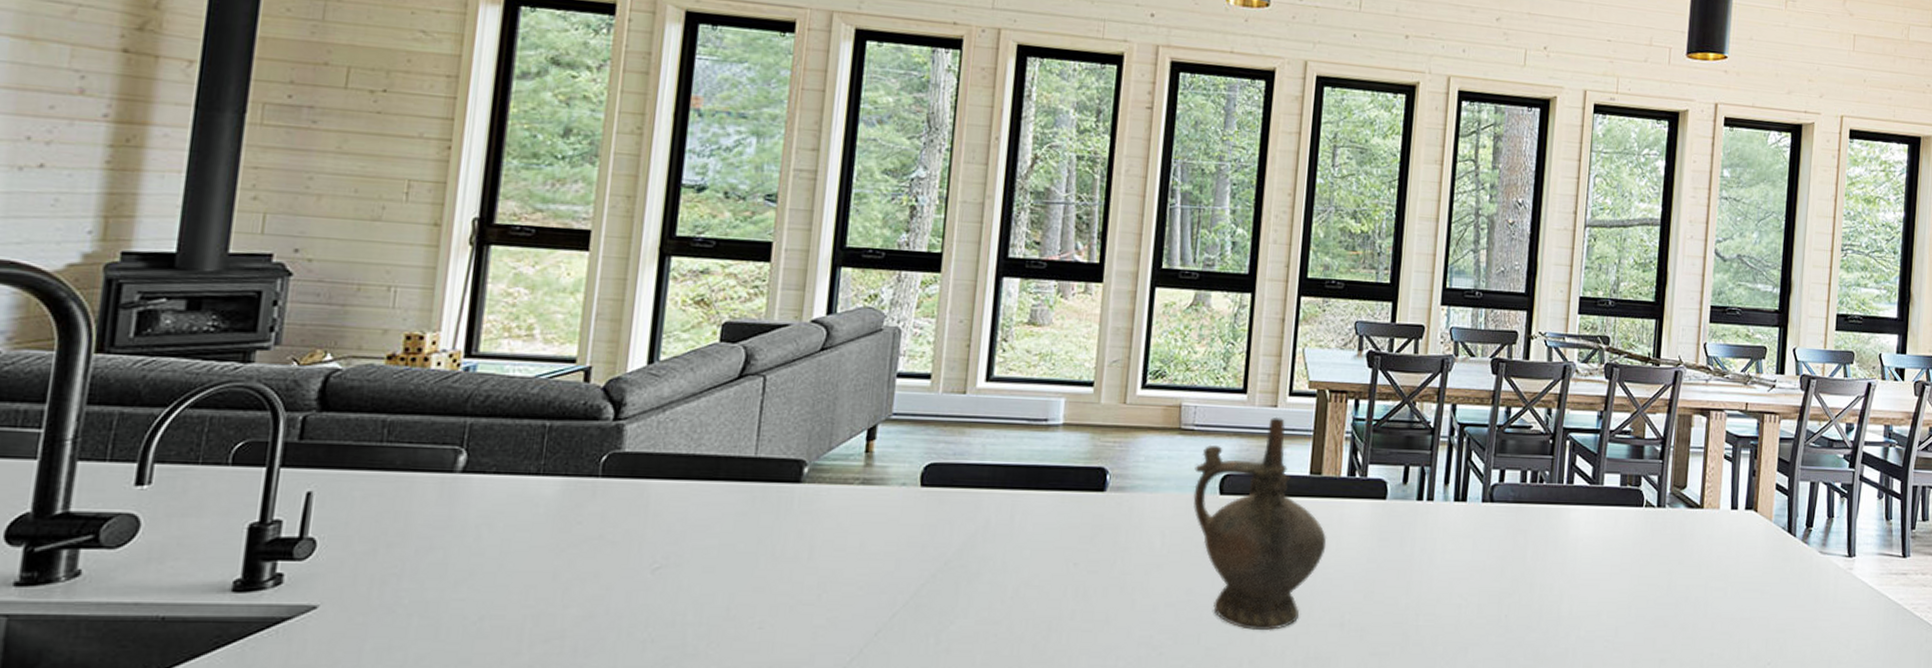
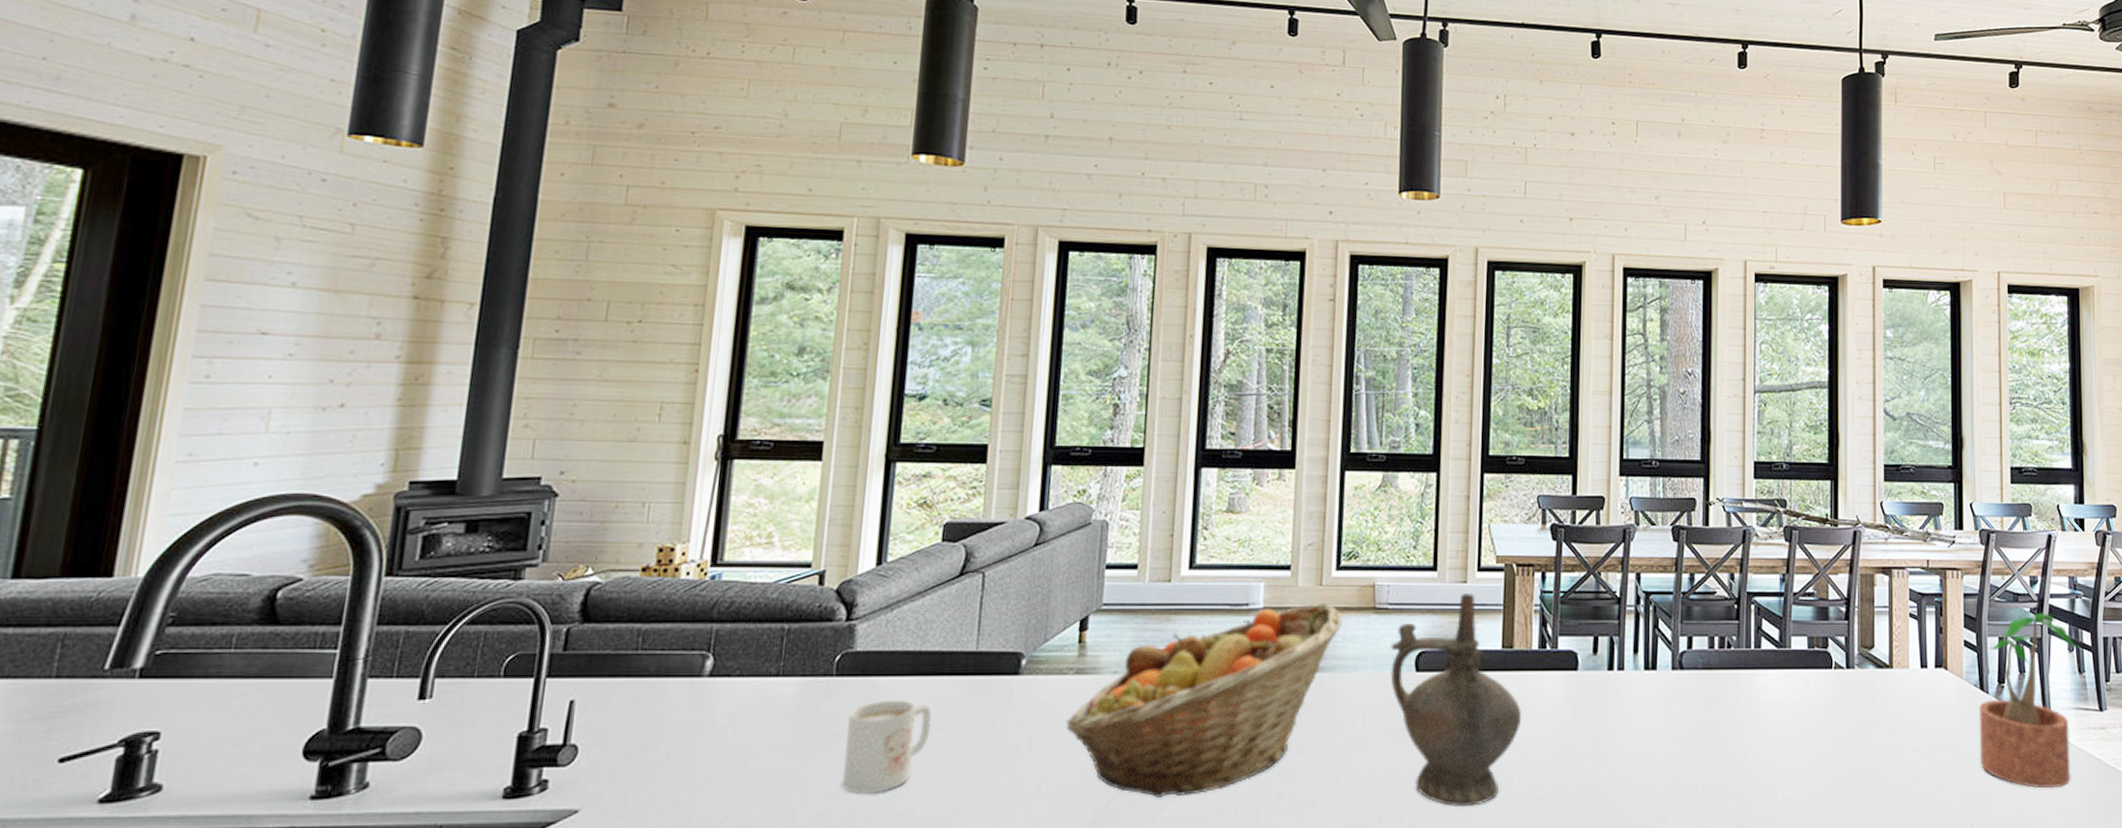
mug: none [606,503,706,600] -> present [841,700,932,795]
fruit basket: none [849,422,1145,612] -> present [1065,604,1342,798]
potted plant: none [1781,459,1890,631] -> present [1978,612,2080,789]

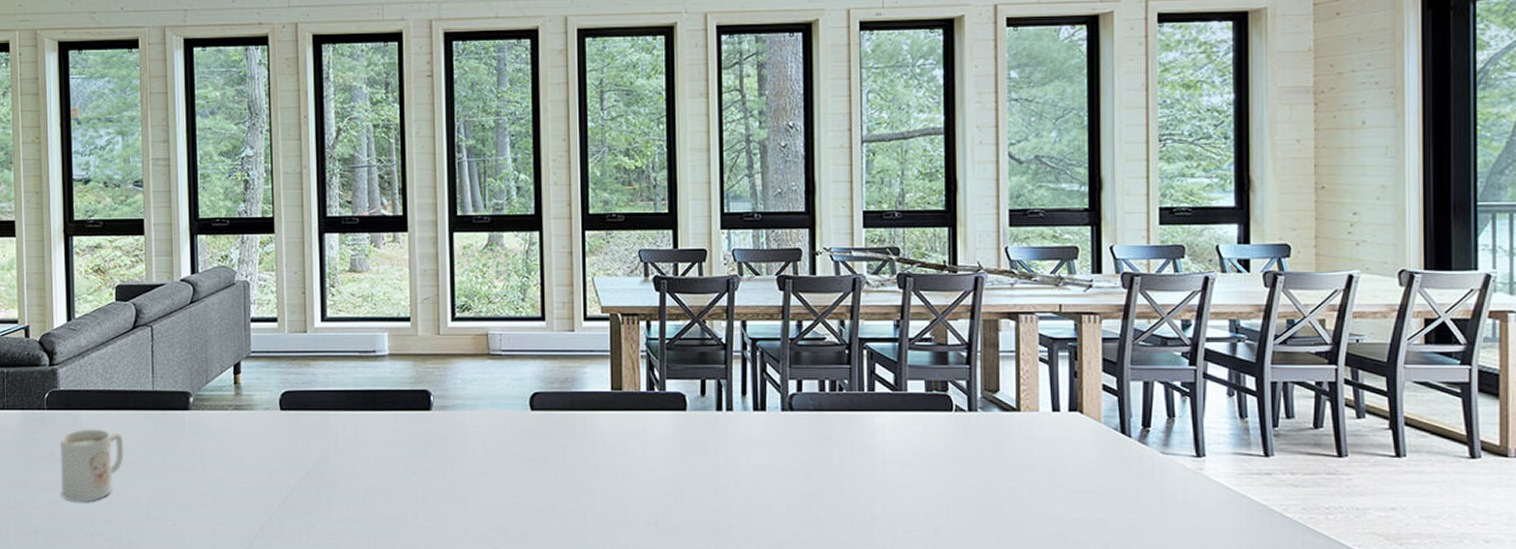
fruit basket: present [1065,604,1342,798] -> none [230,351,460,512]
ceremonial vessel: present [1390,592,1522,807] -> none [506,340,634,530]
potted plant: present [1978,612,2080,789] -> none [1119,357,1242,532]

